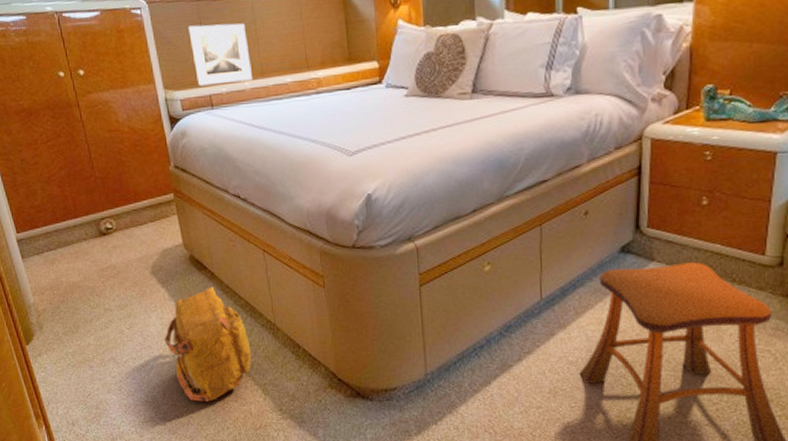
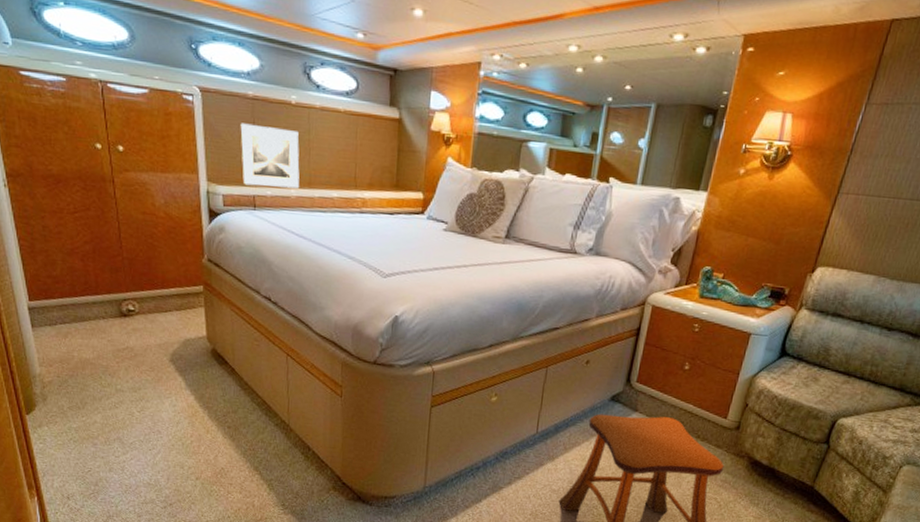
backpack: present [164,287,252,402] -> none [175,382,262,490]

